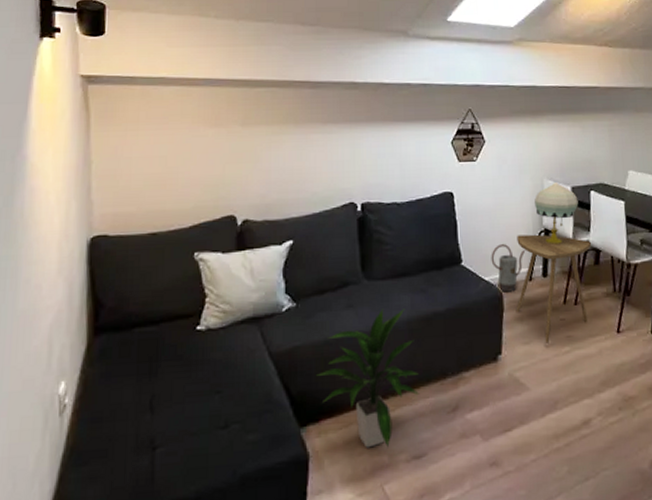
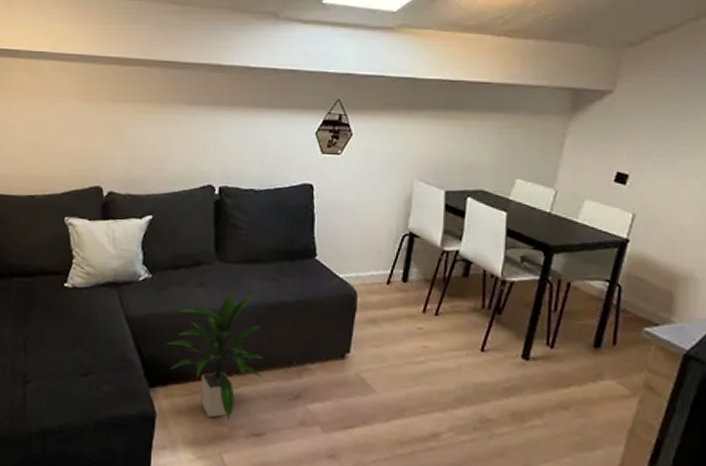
watering can: present [491,244,526,292] -> none [347,243,386,293]
side table: present [515,234,592,343] -> none [369,236,463,350]
table lamp: present [535,183,579,244] -> none [401,185,452,250]

